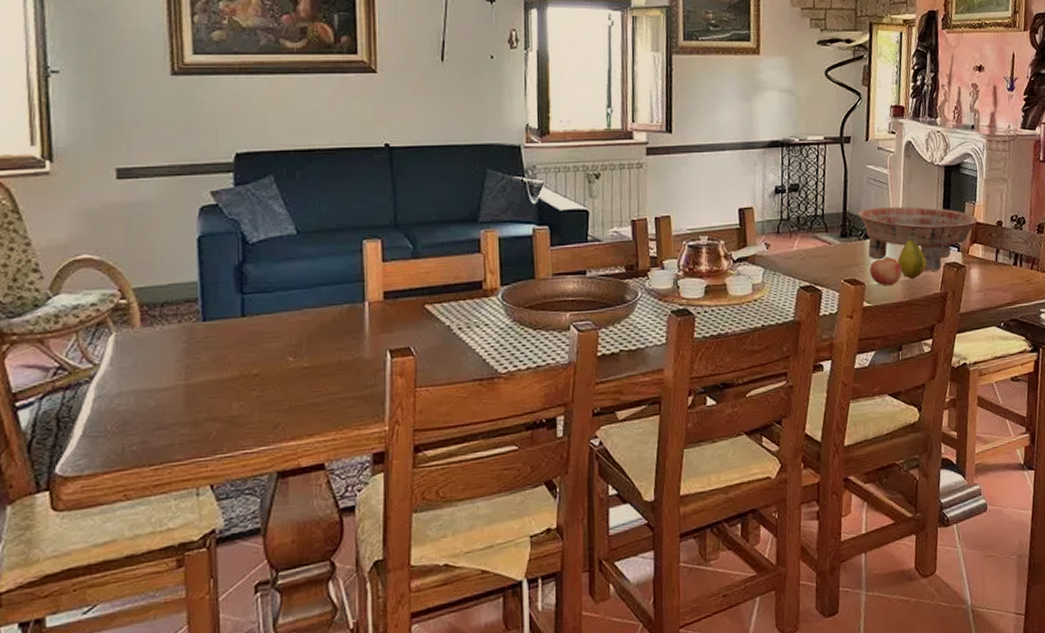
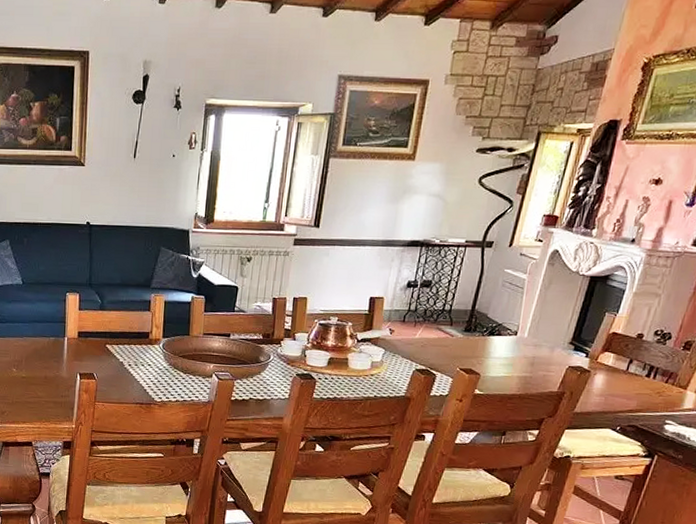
ceramic bowl: present [857,206,978,271] -> none [485,308,616,372]
fruit: present [870,257,903,286] -> none [487,353,522,379]
fruit: present [898,238,927,279] -> none [518,339,549,376]

